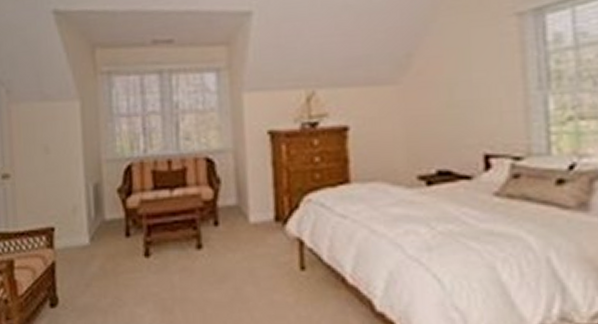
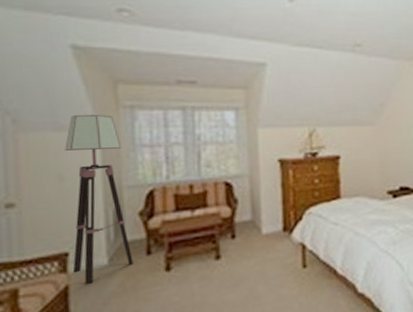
floor lamp: none [49,82,113,262] -> present [65,114,133,284]

